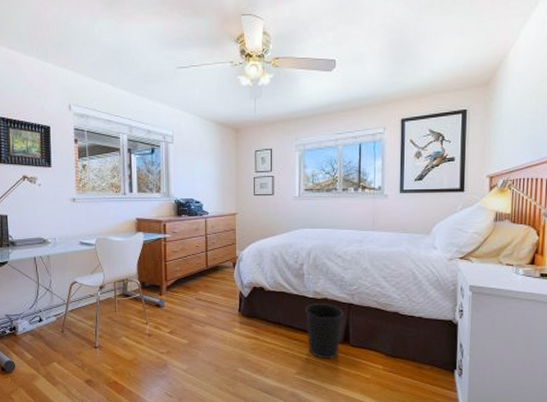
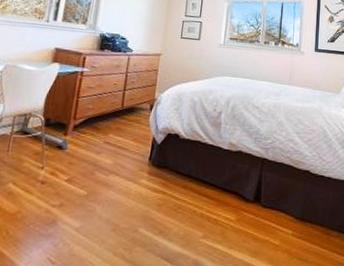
wastebasket: present [305,303,344,360] -> none [218,156,257,222]

